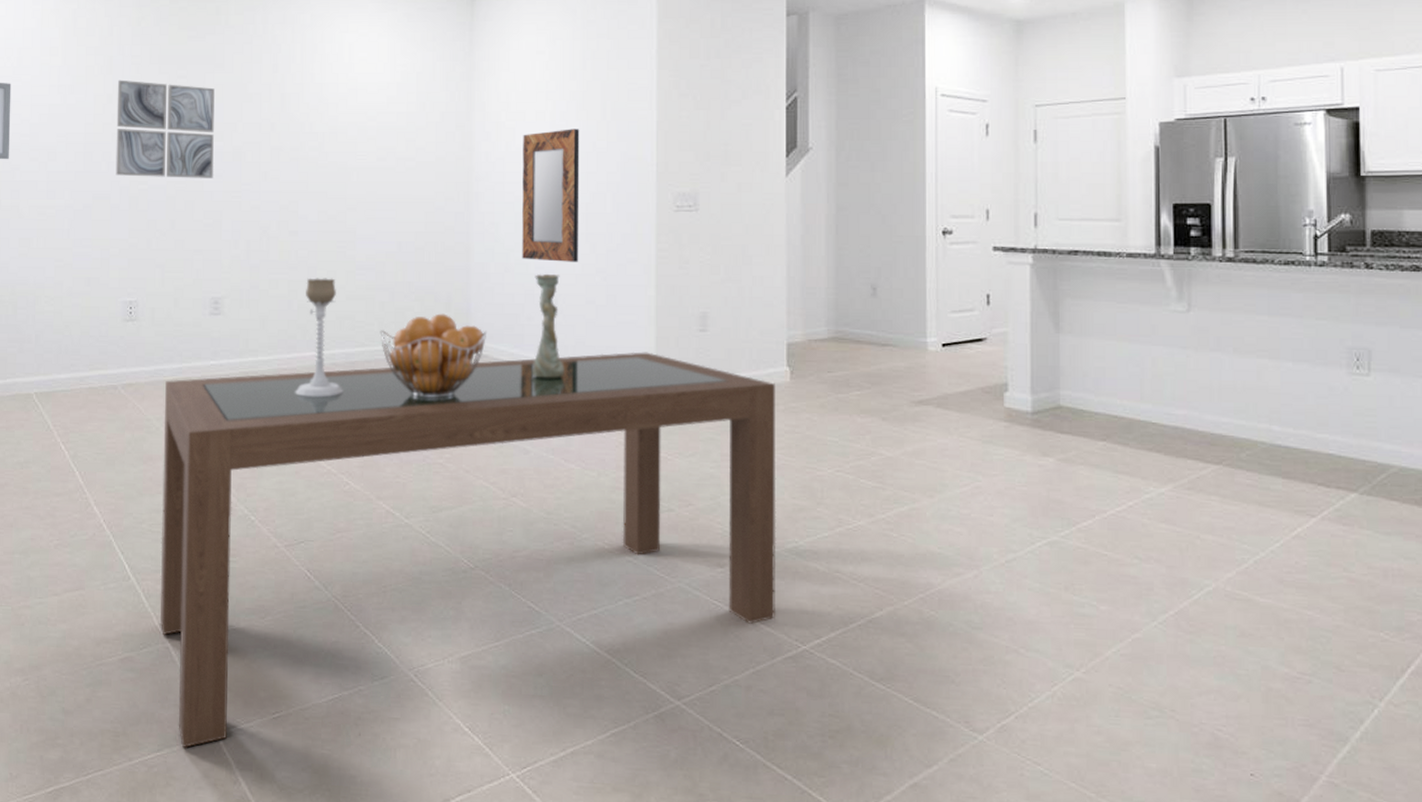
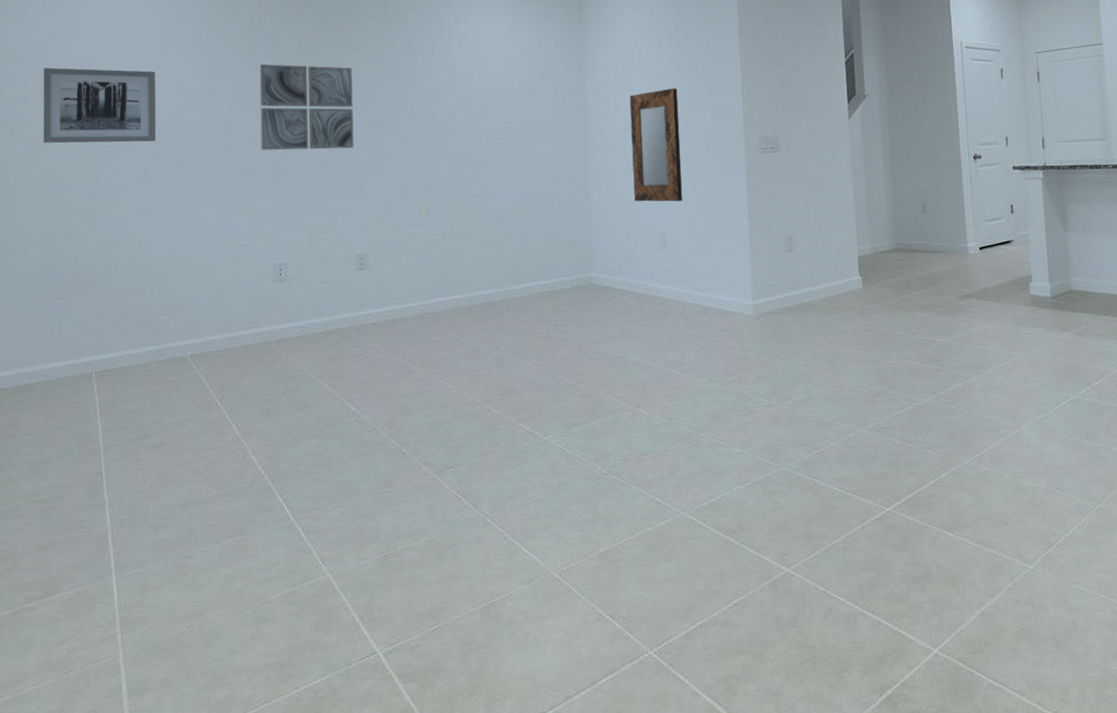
dining table: present [160,351,777,749] -> none [316,273,863,670]
candle holder: present [295,278,343,398] -> none [438,229,483,337]
fruit basket: present [380,313,488,398] -> none [513,253,608,329]
vase: present [533,273,565,378] -> none [646,212,676,302]

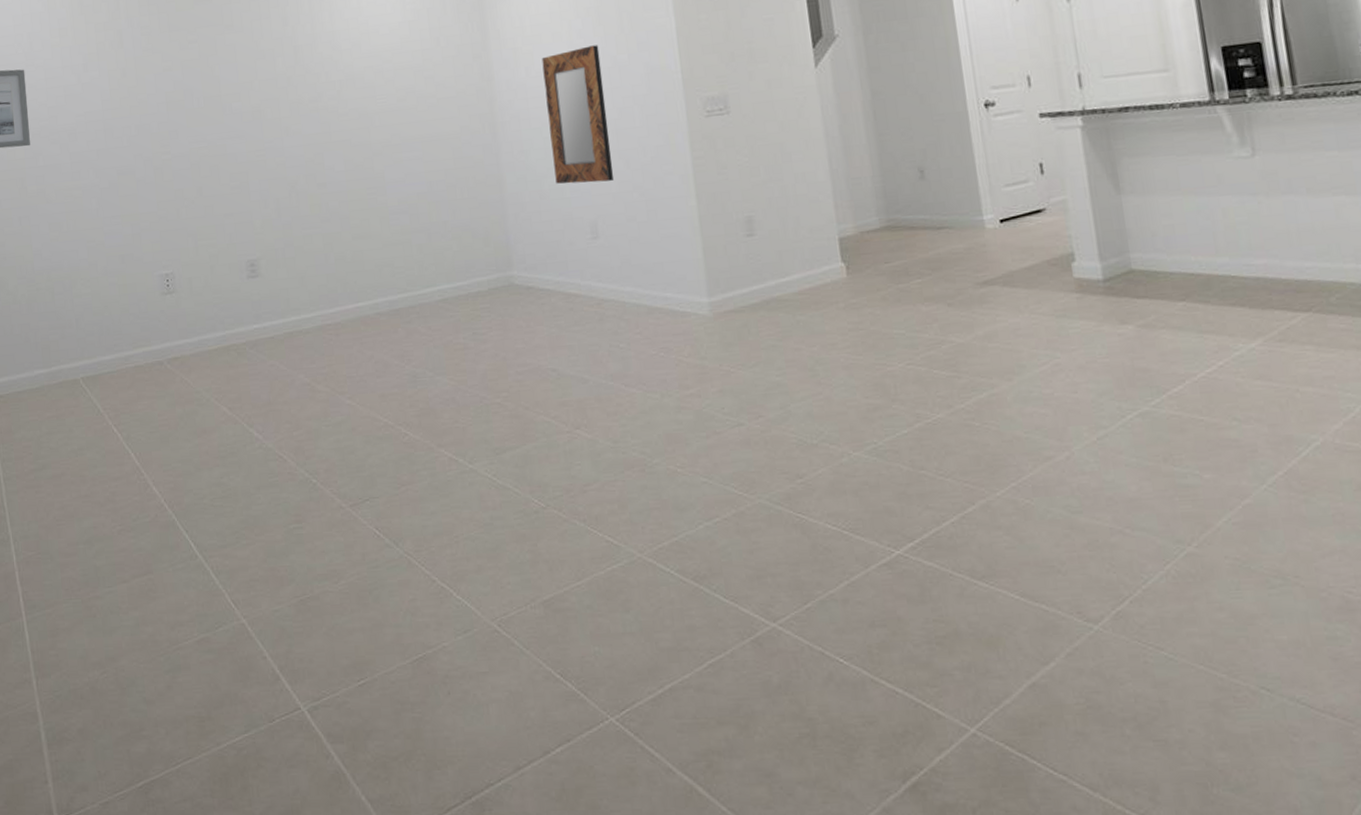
wall art: present [259,63,354,151] -> none [130,49,235,149]

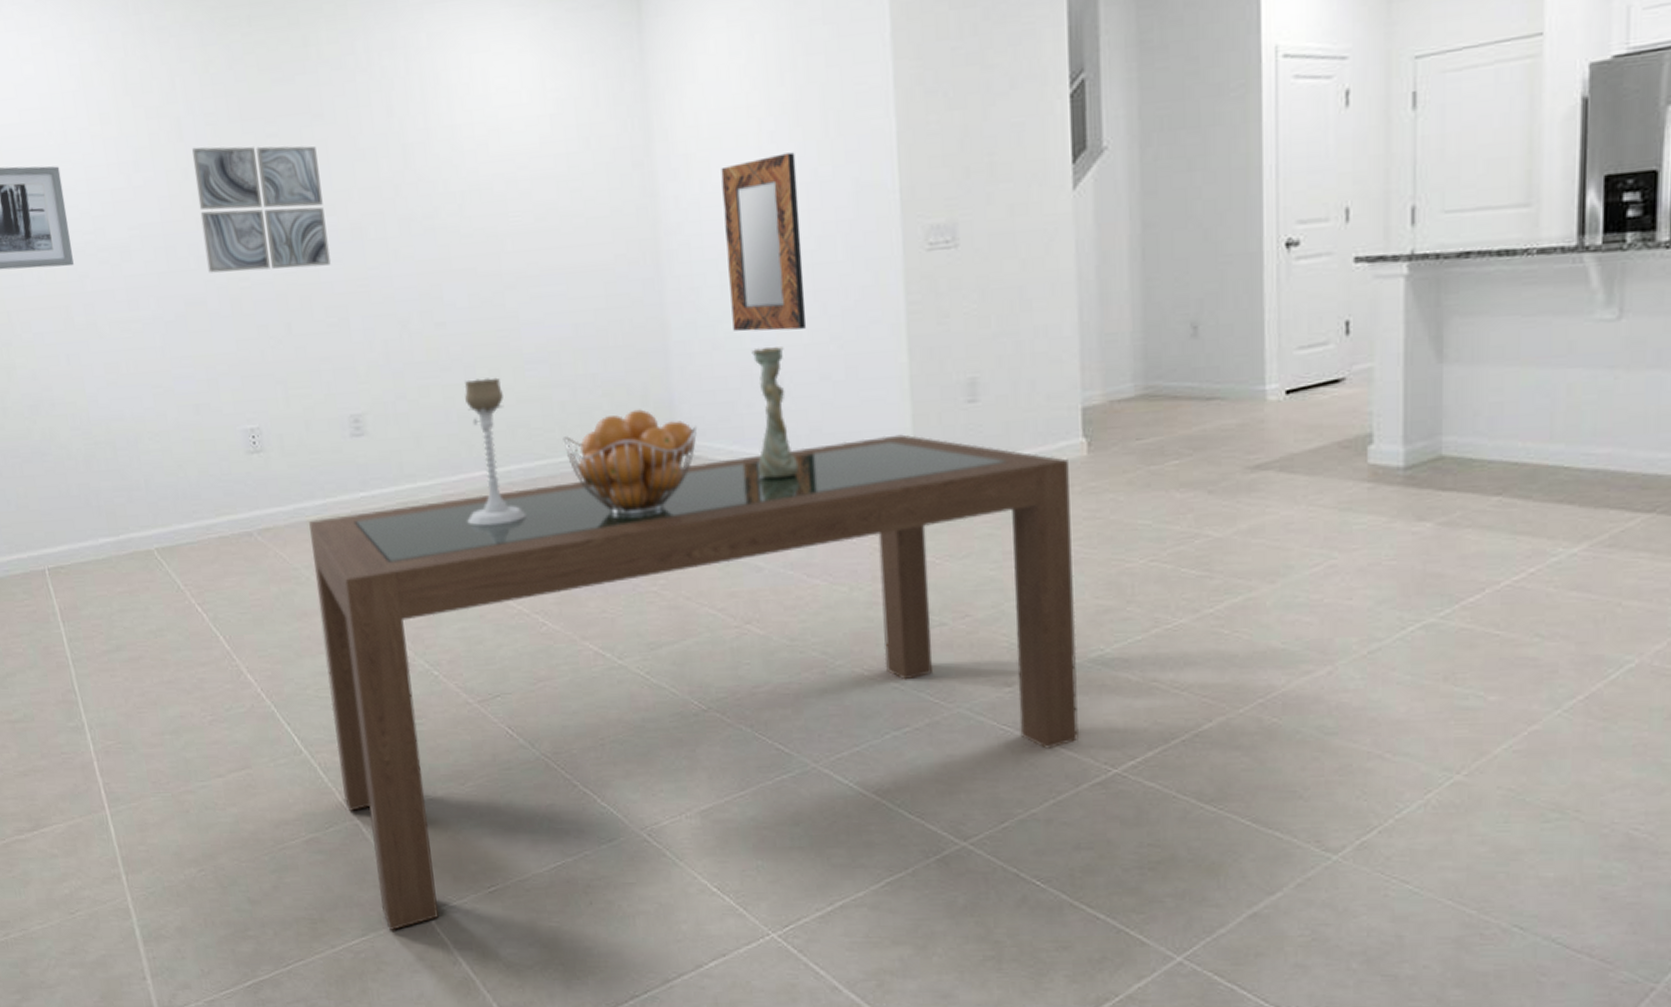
wall art: none [130,49,235,149] -> present [192,146,331,273]
dining table: none [211,264,864,727] -> present [309,434,1079,931]
candle holder: none [340,226,391,351] -> present [464,377,527,526]
fruit basket: none [420,249,530,338] -> present [563,409,698,515]
vase: none [571,195,614,304] -> present [751,346,799,478]

